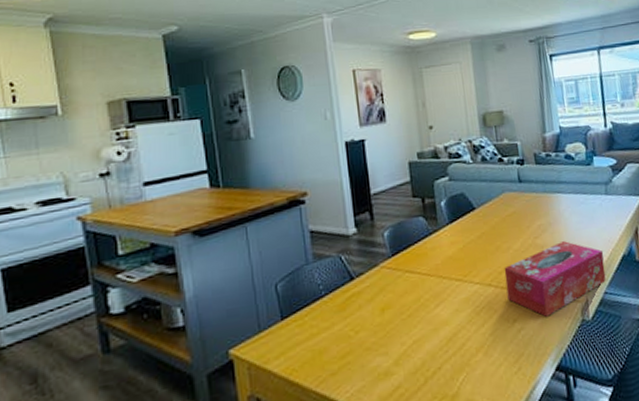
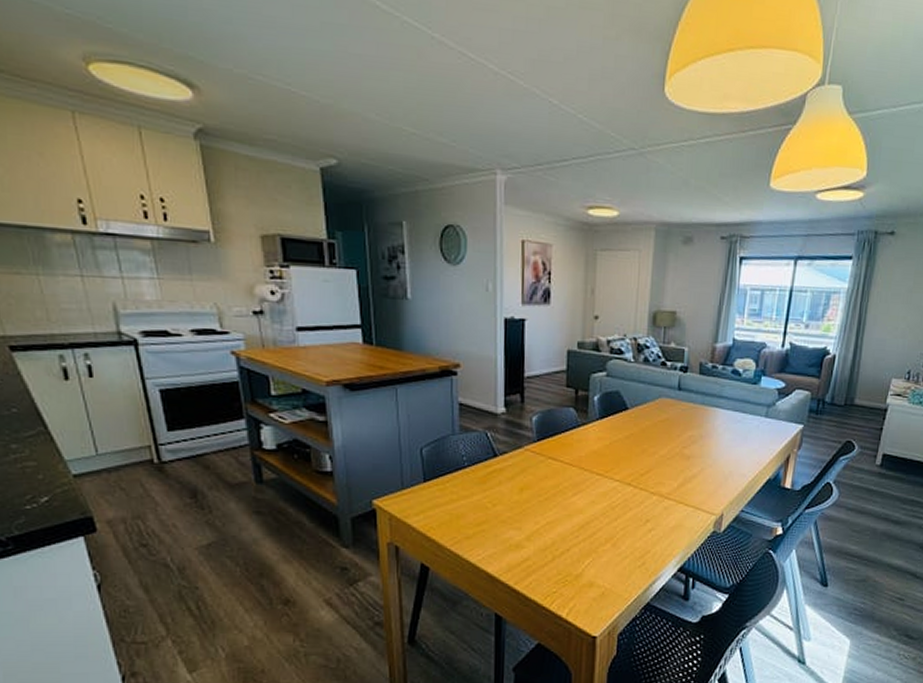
tissue box: present [504,241,606,317] -> none [644,456,750,523]

